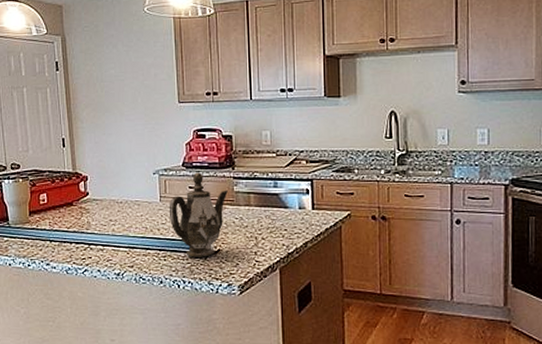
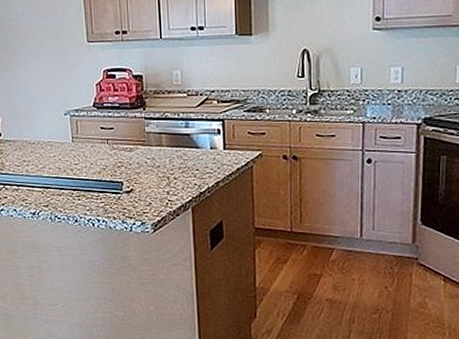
teapot: present [169,172,228,257] -> none [81,113,139,197]

